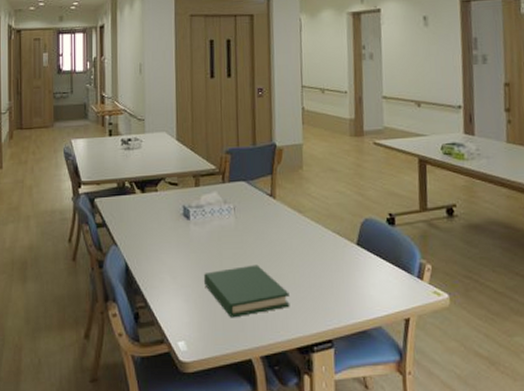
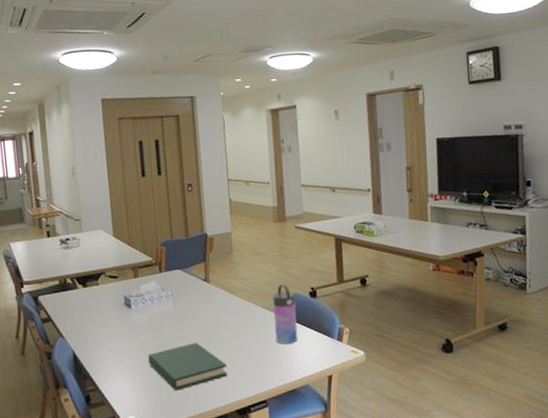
water bottle: none [345,206,372,276] -> present [272,283,298,344]

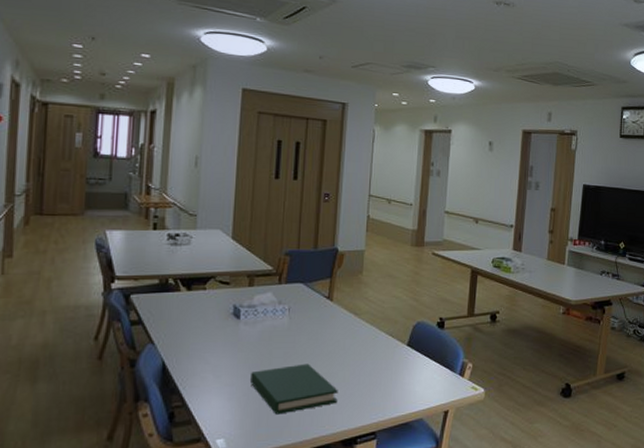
water bottle: present [272,283,298,344] -> none [395,310,422,374]

